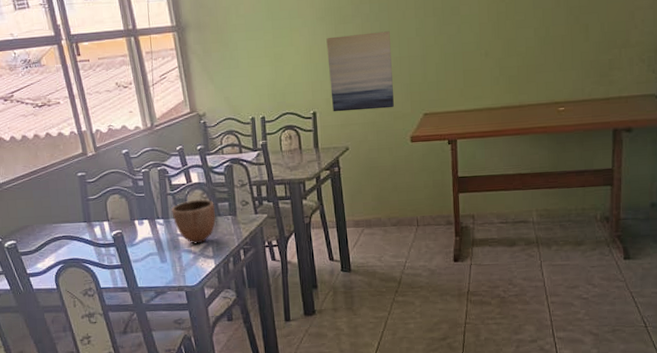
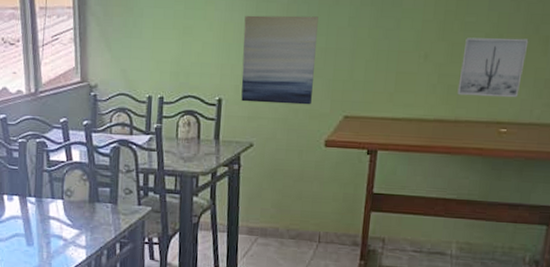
decorative bowl: present [171,199,216,244] -> none [45,180,95,231]
wall art: none [517,28,572,84] -> present [457,37,529,98]

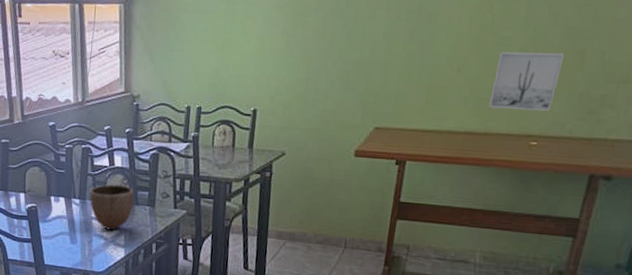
decorative bowl: none [45,180,95,231] -> present [89,184,135,231]
wall art: present [241,15,318,105] -> none [275,29,354,116]

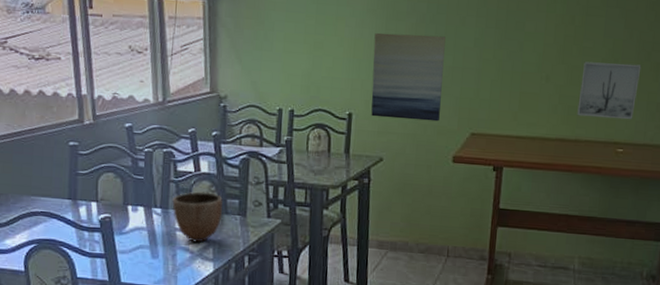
wall art: none [275,29,354,116] -> present [371,32,446,122]

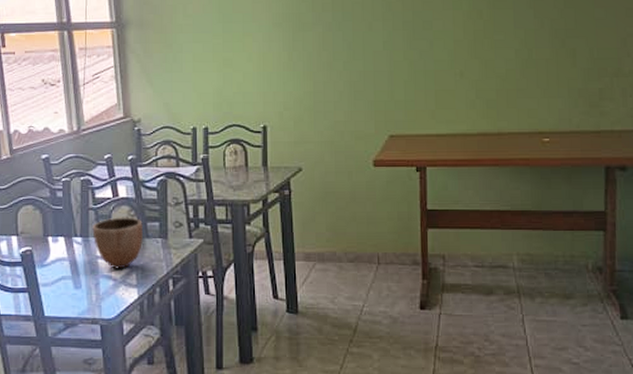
wall art: present [371,32,446,122] -> none [282,42,356,127]
wall art: present [577,61,642,120] -> none [496,52,557,109]

